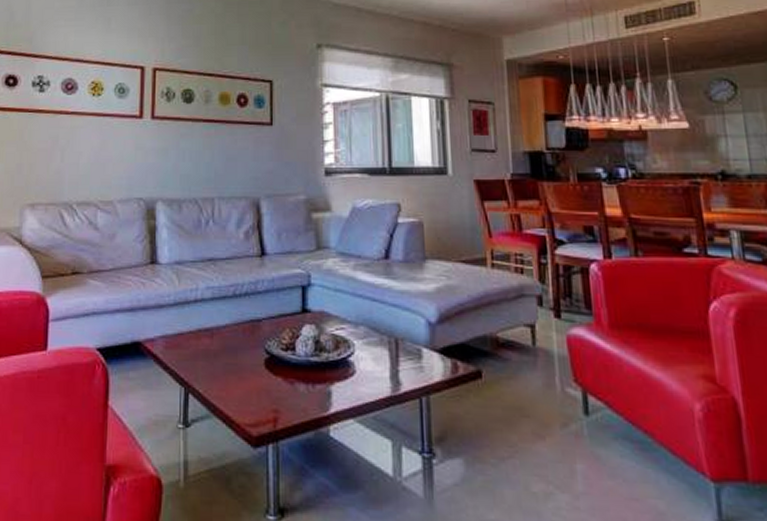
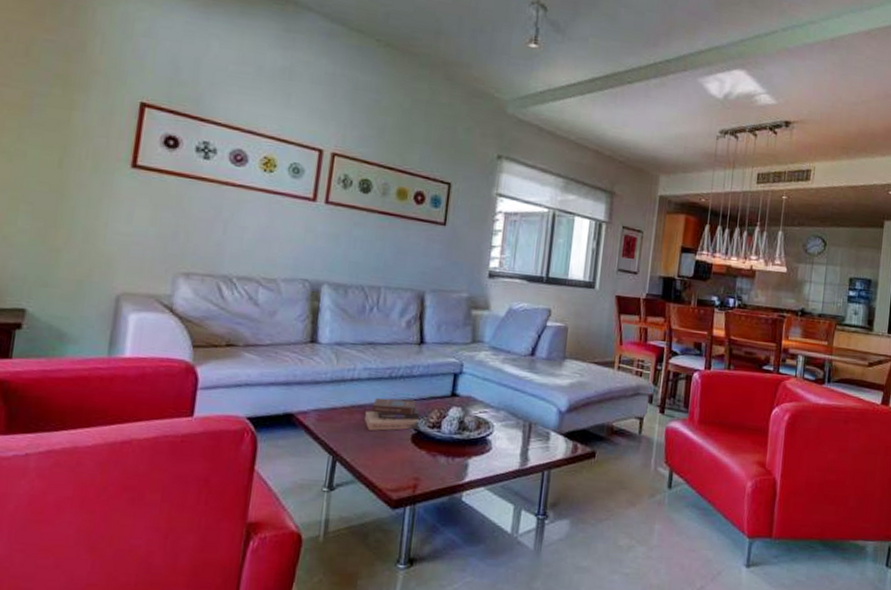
books: none [212,319,273,358] -> present [364,397,421,431]

